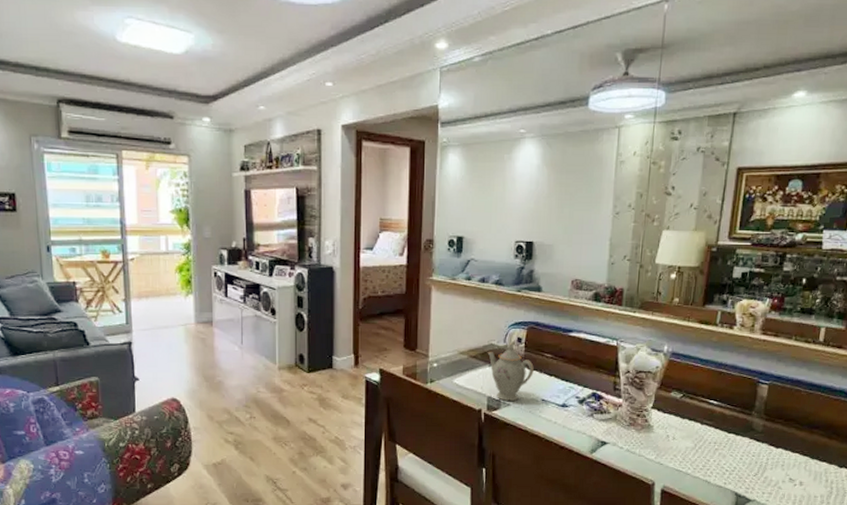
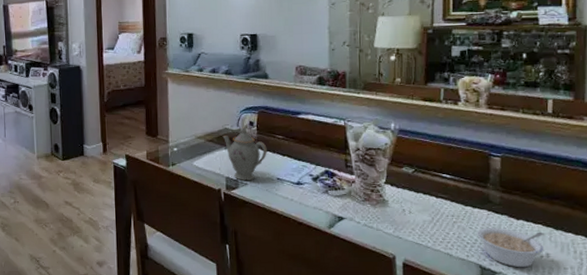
legume: none [736,456,800,496] -> present [477,228,544,268]

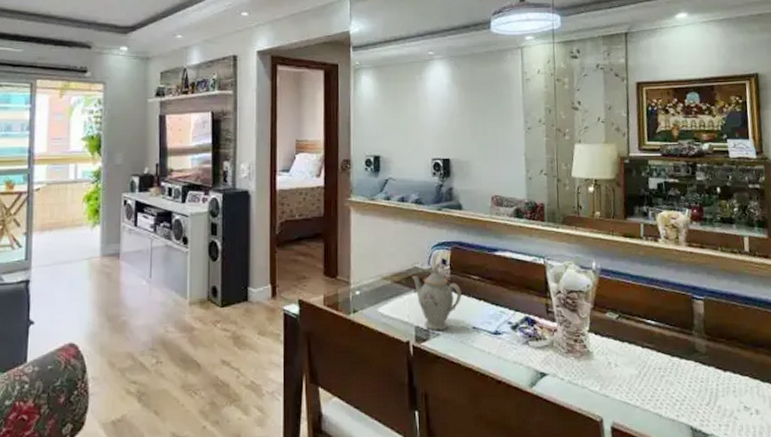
legume: present [477,228,544,268] -> none [685,381,753,428]

